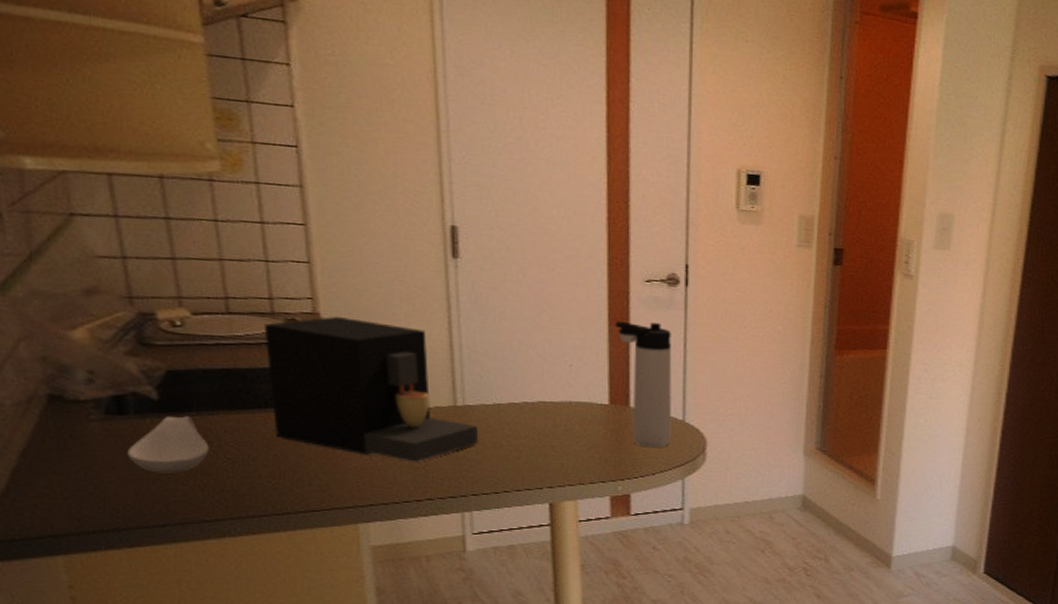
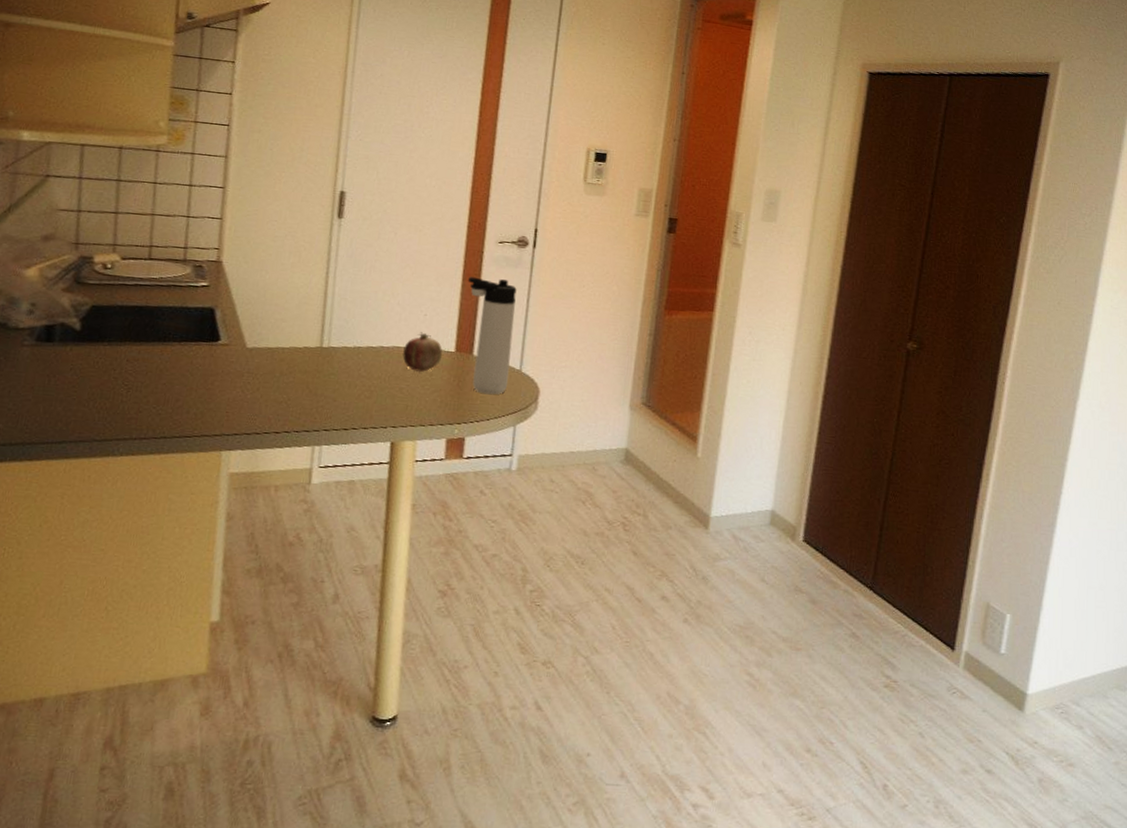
spoon rest: present [127,415,209,474] -> none [45,344,112,396]
coffee maker: present [264,316,479,462] -> none [167,264,338,397]
fruit: none [551,384,596,429] -> present [403,332,443,373]

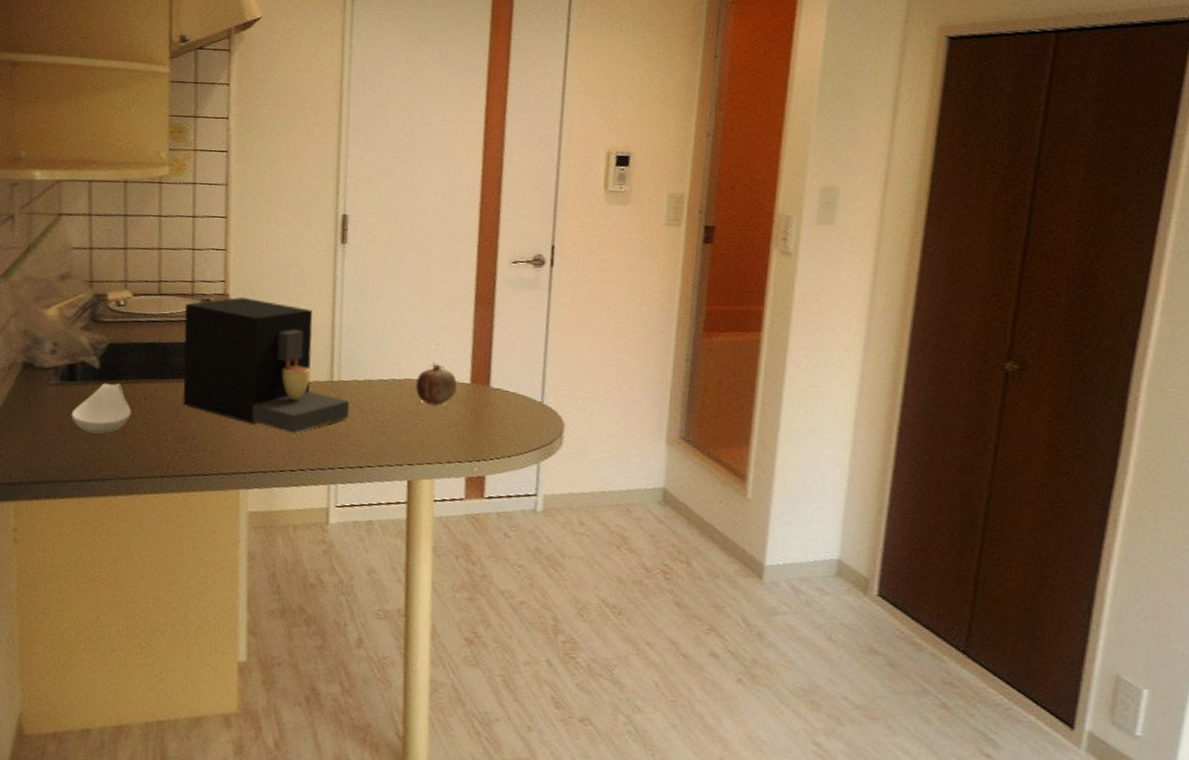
spoon rest: none [45,344,112,396] -> present [71,382,131,434]
coffee maker: none [167,264,338,397] -> present [183,296,350,433]
thermos bottle: present [467,276,517,395] -> none [480,301,534,430]

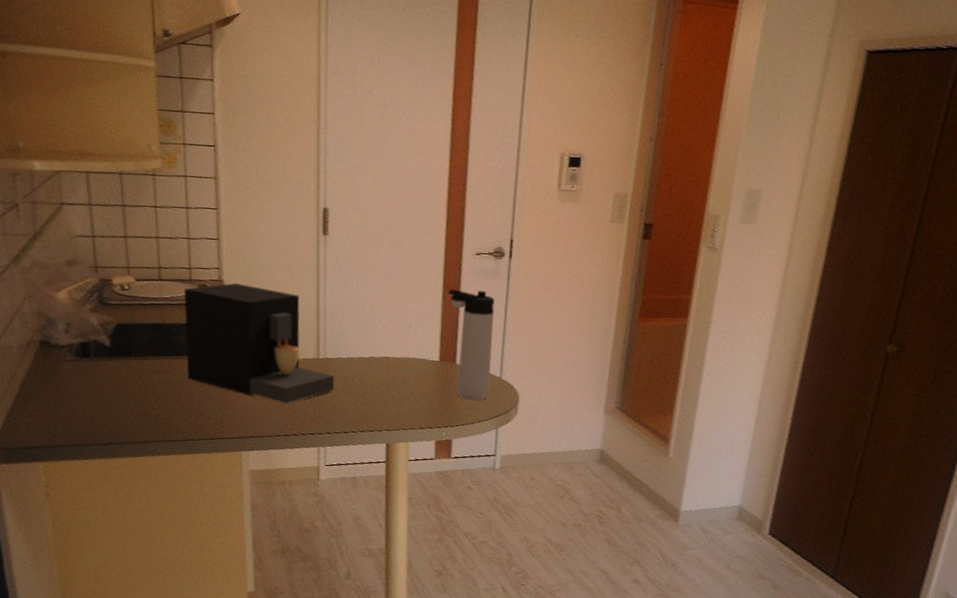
spoon rest: present [71,382,131,434] -> none [88,359,142,404]
fruit: present [415,363,458,407] -> none [392,343,428,381]
thermos bottle: none [480,301,534,430] -> present [448,288,495,401]

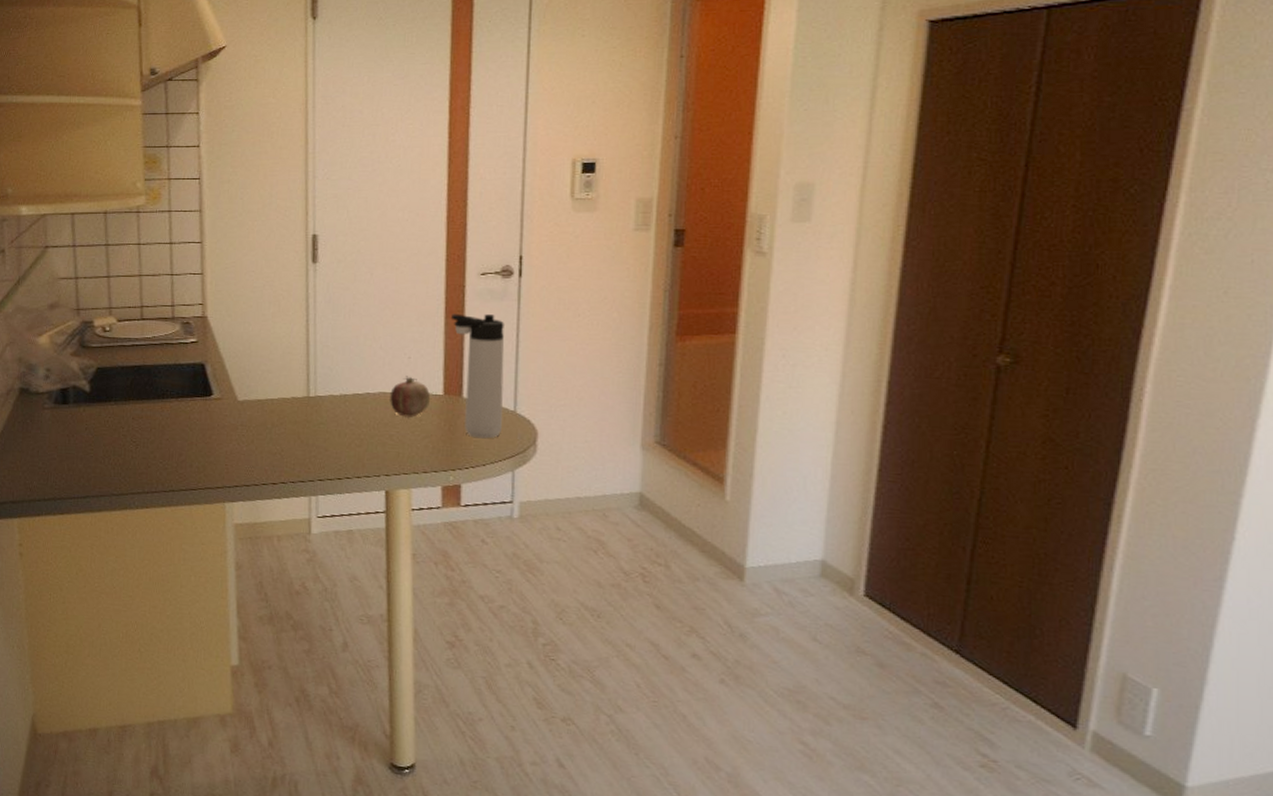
coffee maker: present [184,282,335,404] -> none [166,318,327,448]
fruit: none [392,343,428,381] -> present [390,376,431,419]

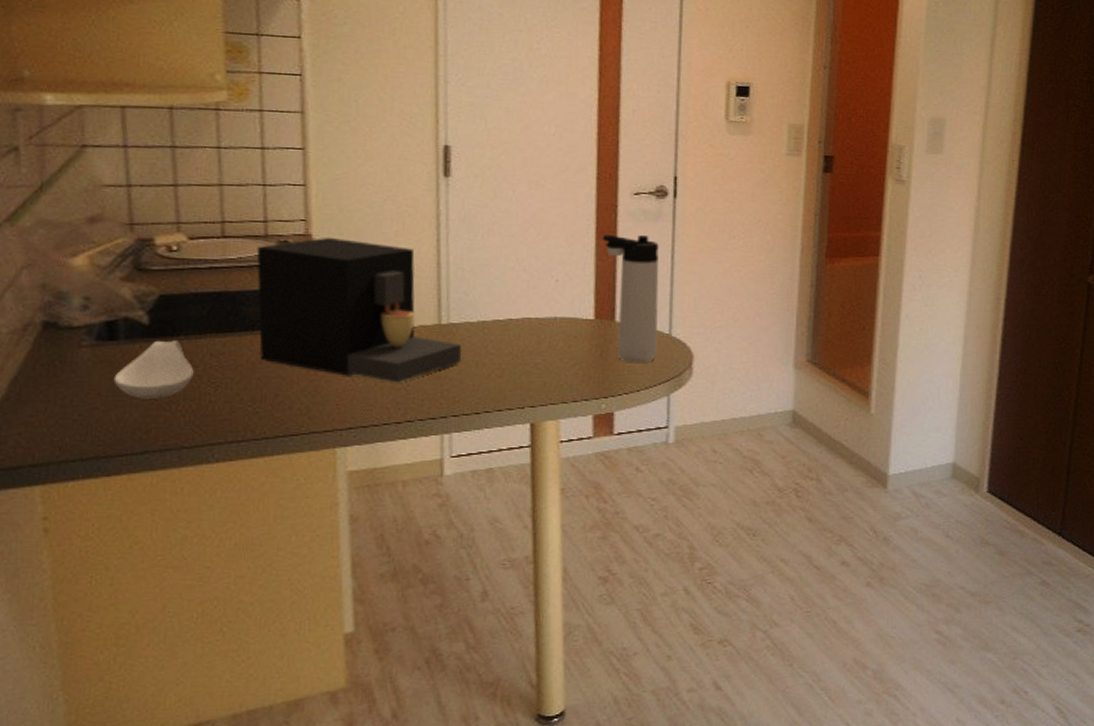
spoon rest: none [66,405,121,453] -> present [113,340,194,399]
coffee maker: none [166,318,327,448] -> present [256,237,462,383]
fruit: present [390,376,431,419] -> none [535,300,581,345]

